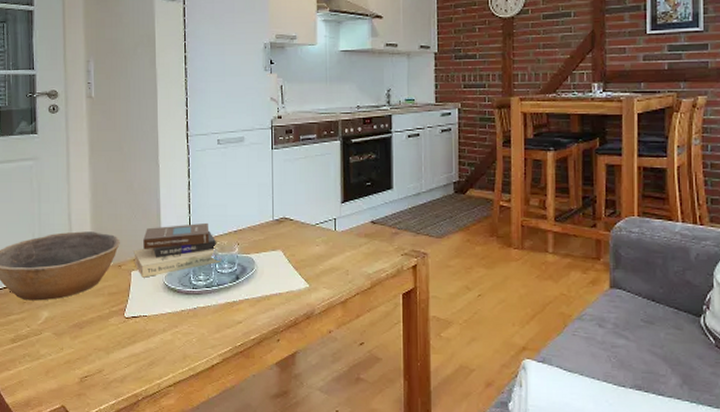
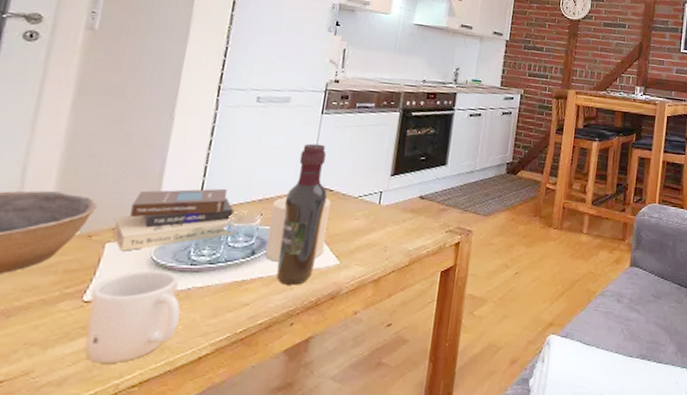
mug: none [129,292,193,367] -> present [84,270,181,363]
candle: none [245,227,294,285] -> present [264,196,332,262]
wine bottle: none [254,178,288,306] -> present [276,143,327,285]

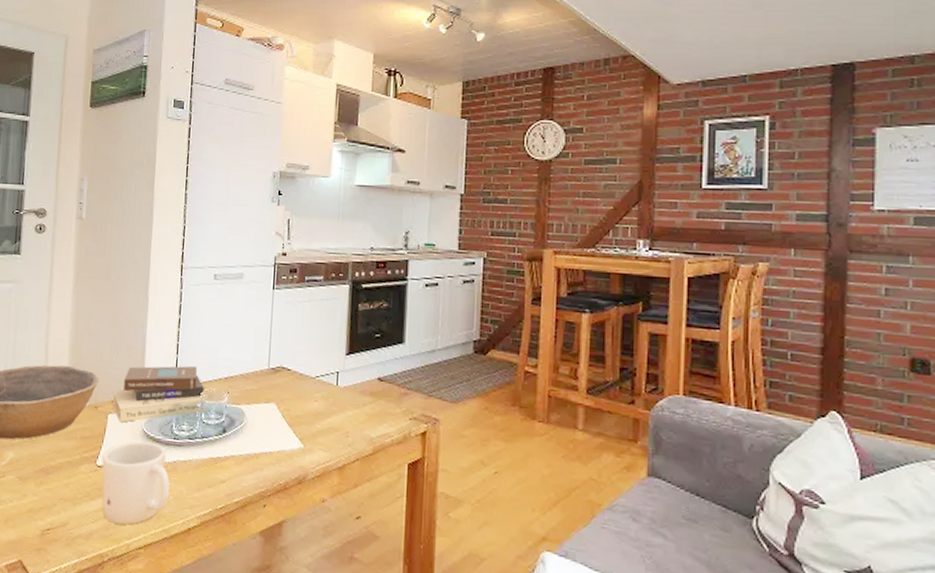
candle: present [264,196,332,262] -> none [234,374,291,441]
wine bottle: present [276,143,327,285] -> none [246,320,285,466]

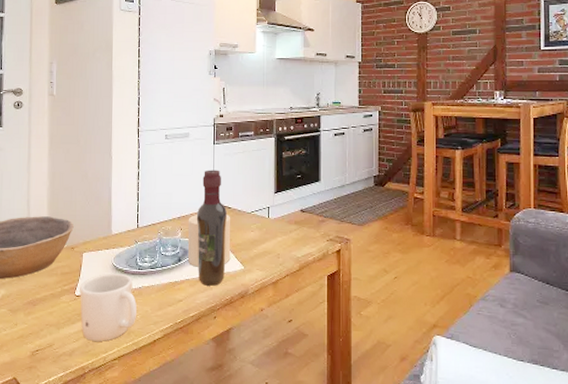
books: present [111,365,208,423] -> none [85,209,165,259]
candle: none [234,374,291,441] -> present [187,214,231,267]
wine bottle: none [246,320,285,466] -> present [196,169,227,286]

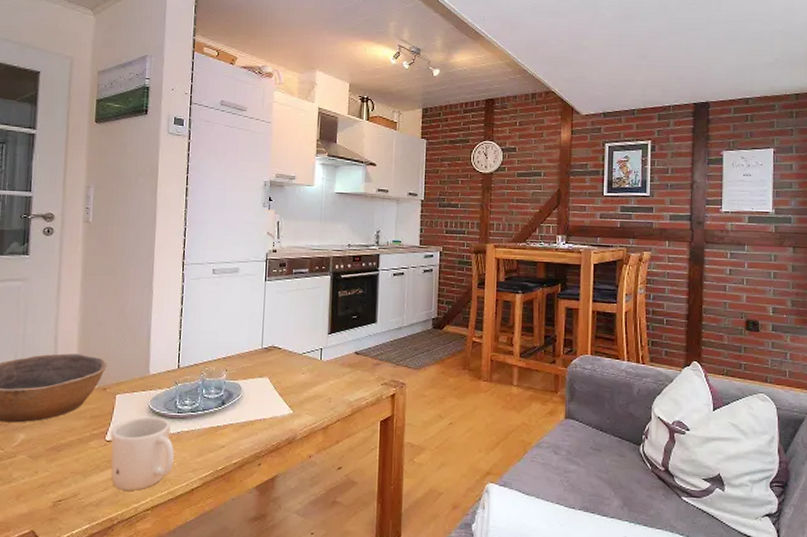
candle: present [187,214,231,267] -> none [232,354,281,411]
wine bottle: present [196,169,227,286] -> none [242,307,276,431]

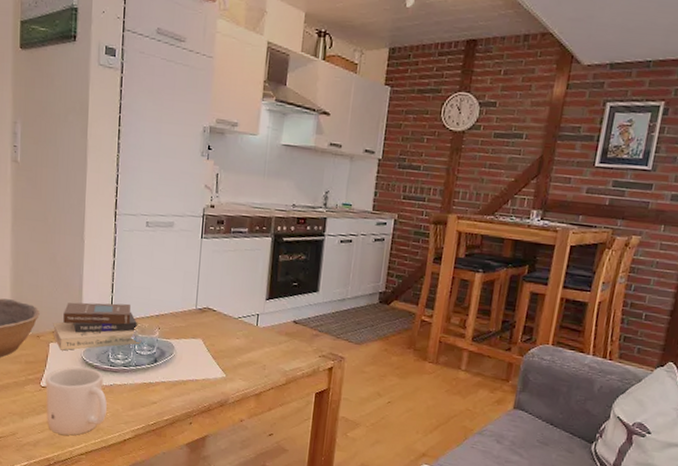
books: none [119,348,209,401] -> present [52,302,141,351]

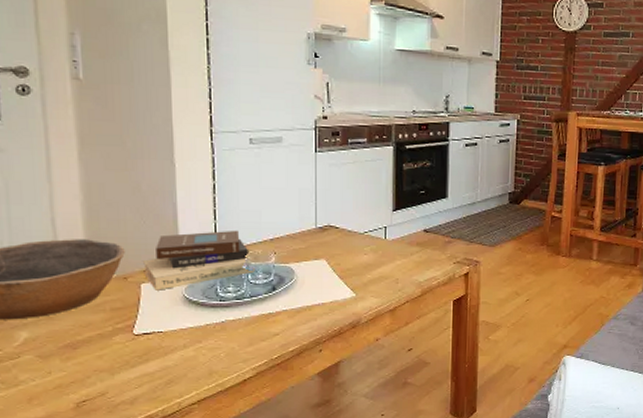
mug: present [45,366,108,436] -> none [139,306,221,385]

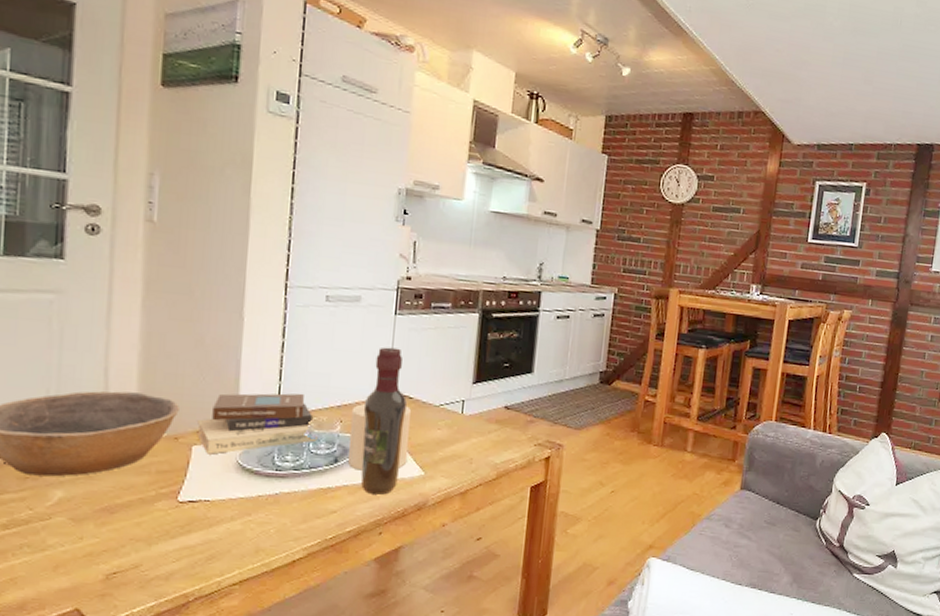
candle: none [283,235,339,296] -> present [347,403,412,471]
wine bottle: none [294,182,333,316] -> present [360,347,407,495]

